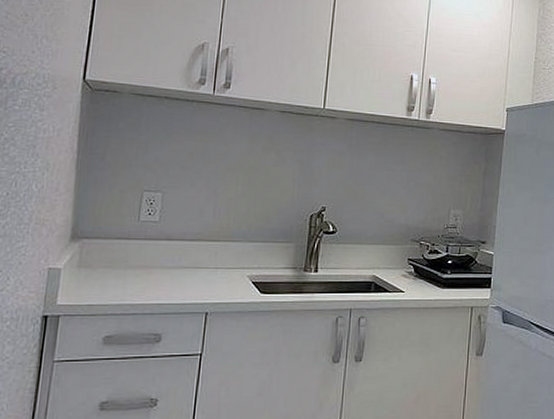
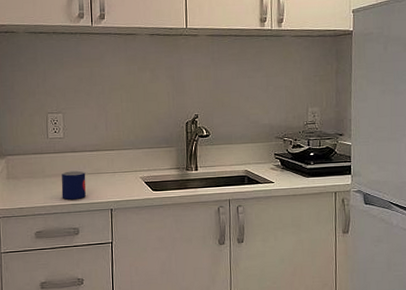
mug: none [145,262,181,298] -> present [61,170,86,200]

